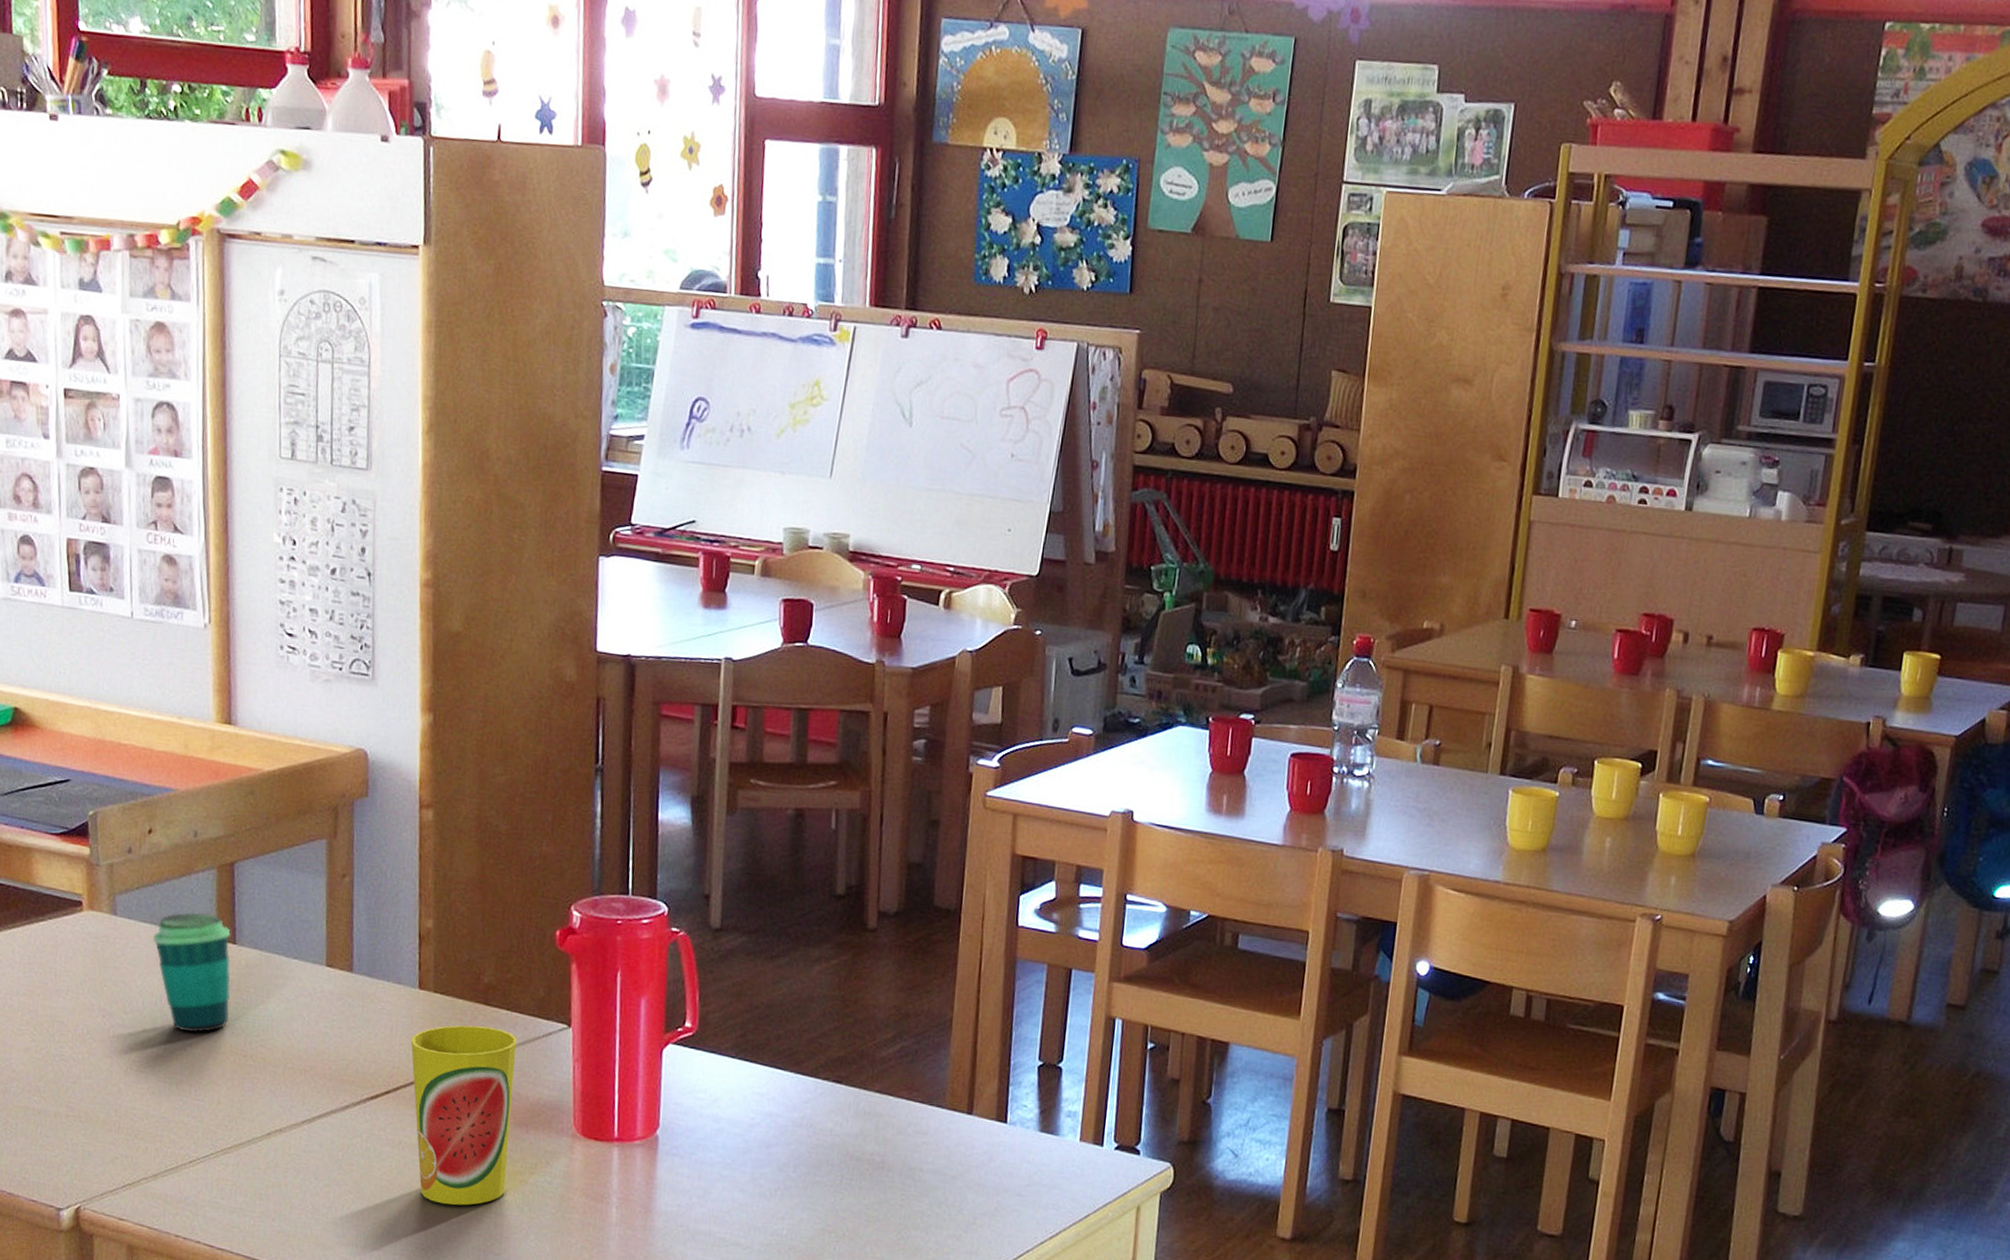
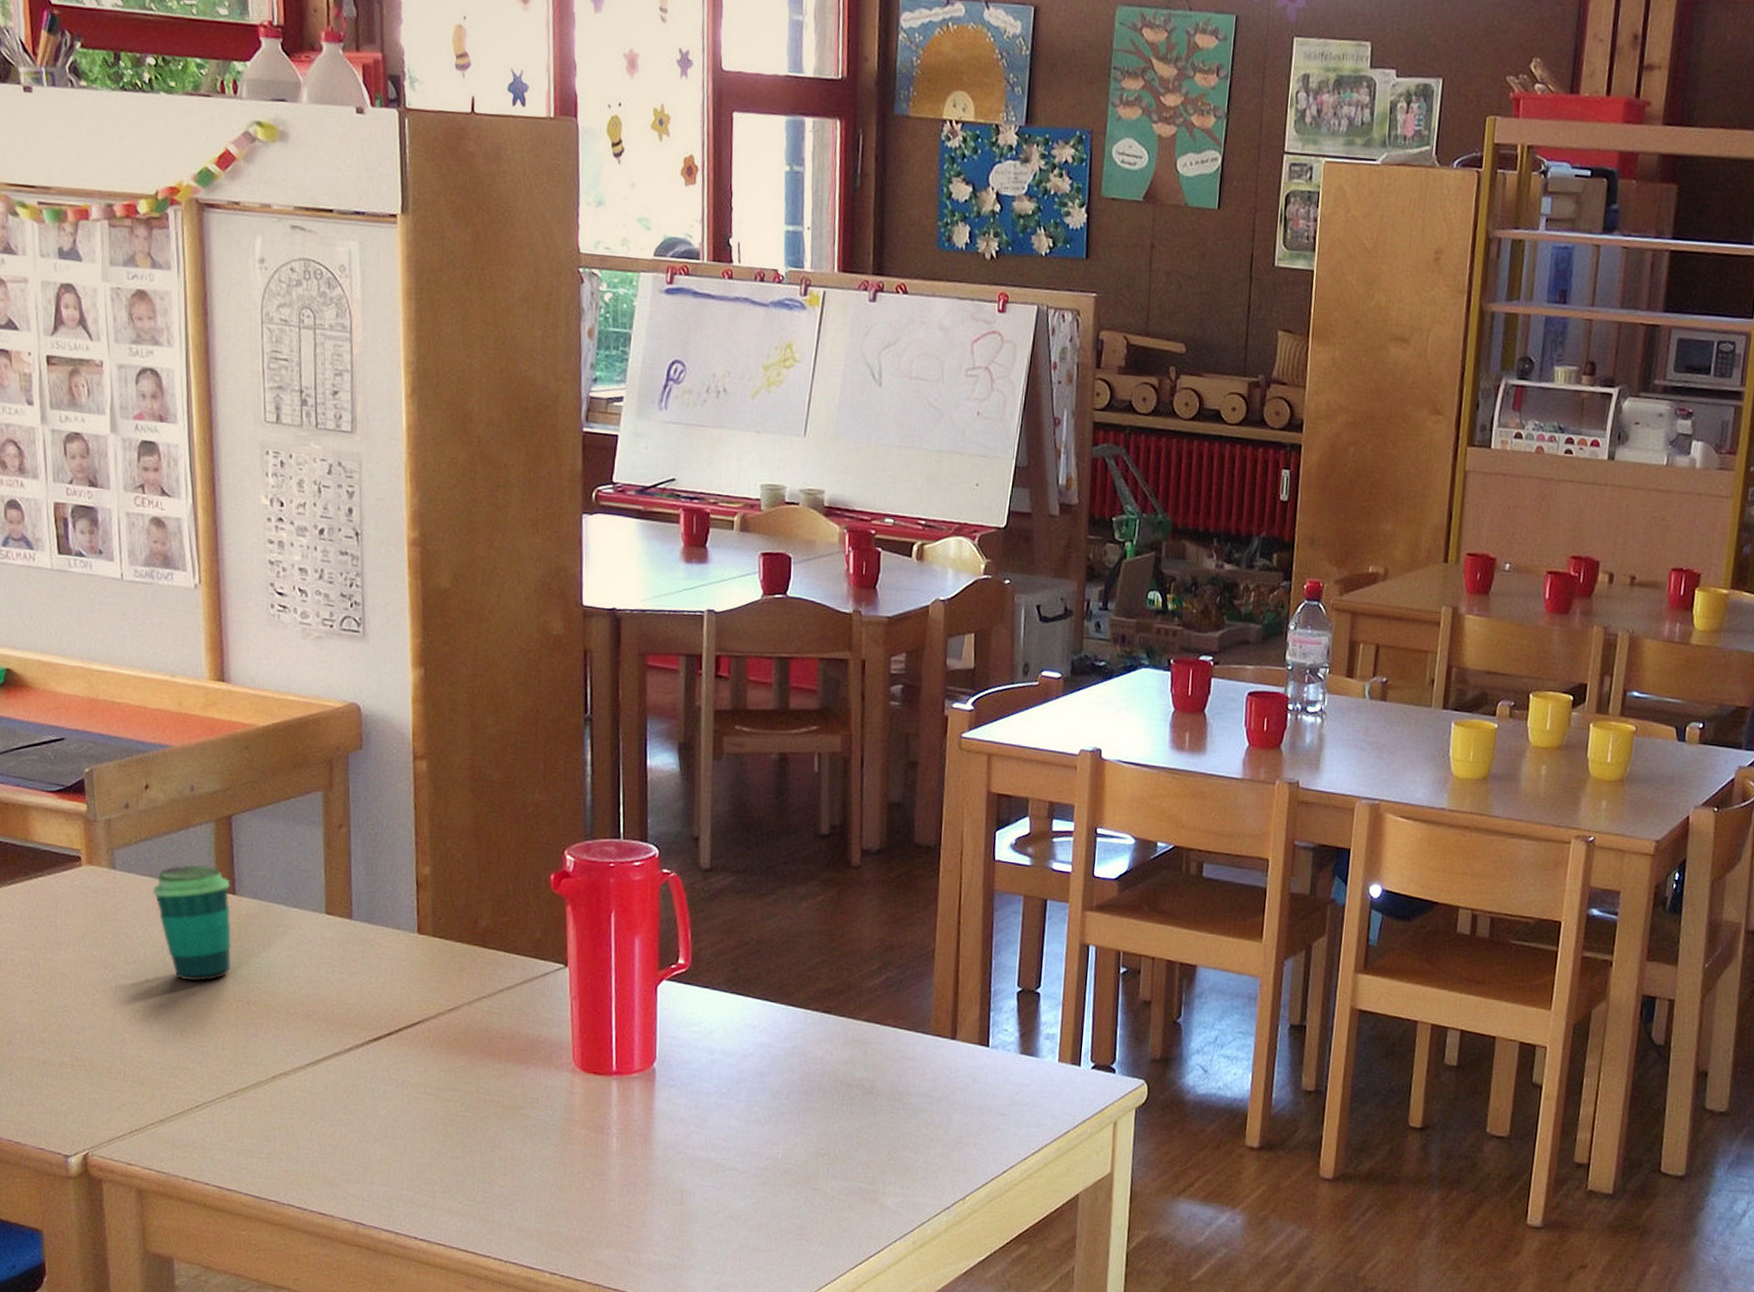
cup: present [410,1025,517,1206] -> none [411,967,516,1141]

